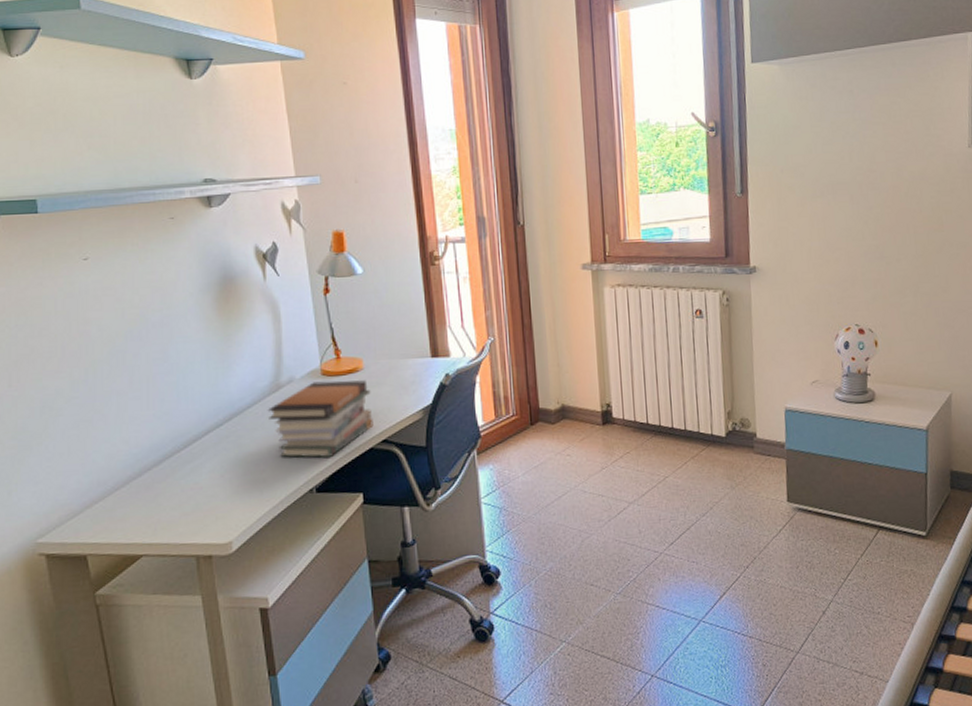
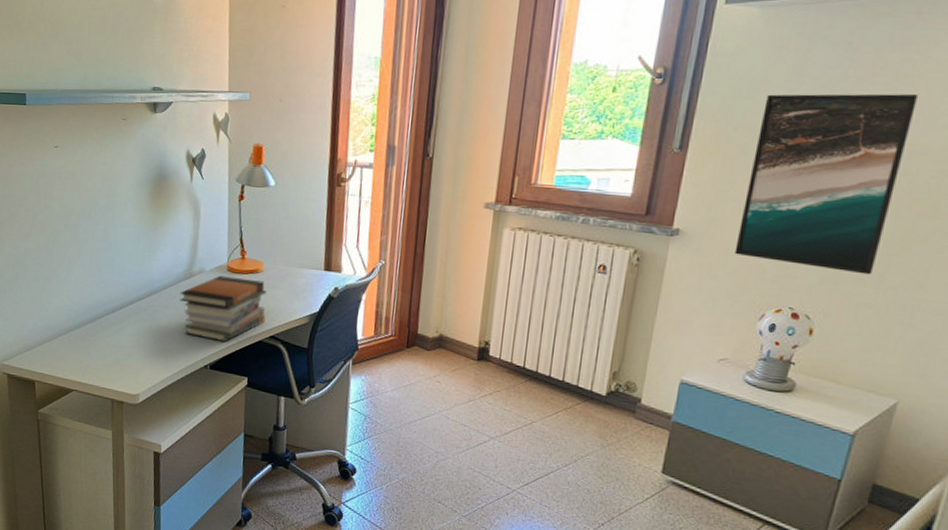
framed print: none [799,131,909,287] -> present [734,93,917,275]

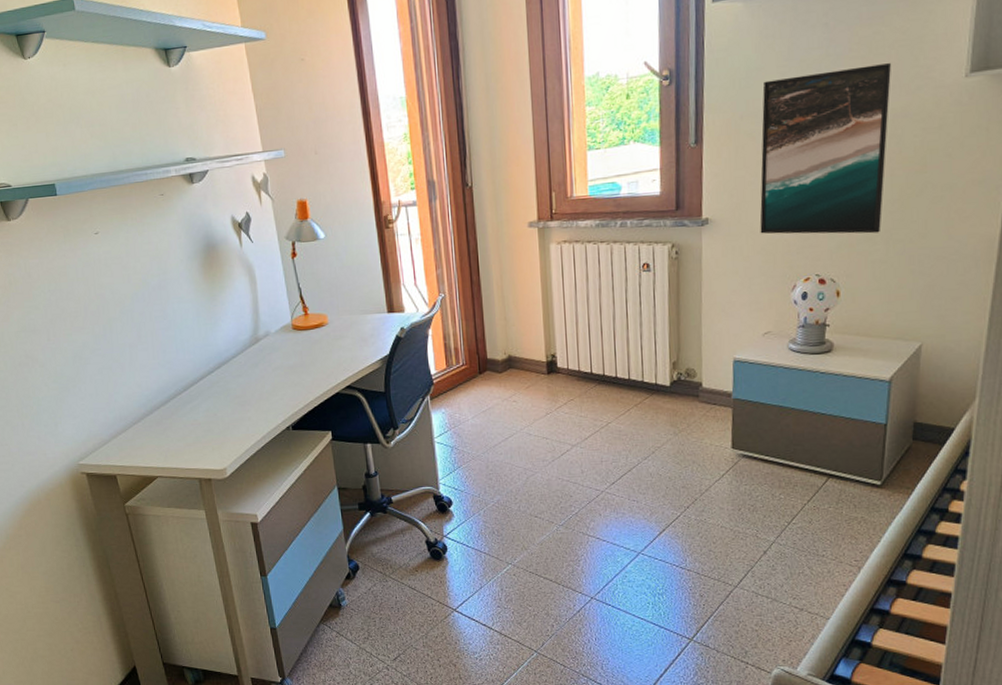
book stack: present [179,275,267,342] -> none [249,334,339,401]

